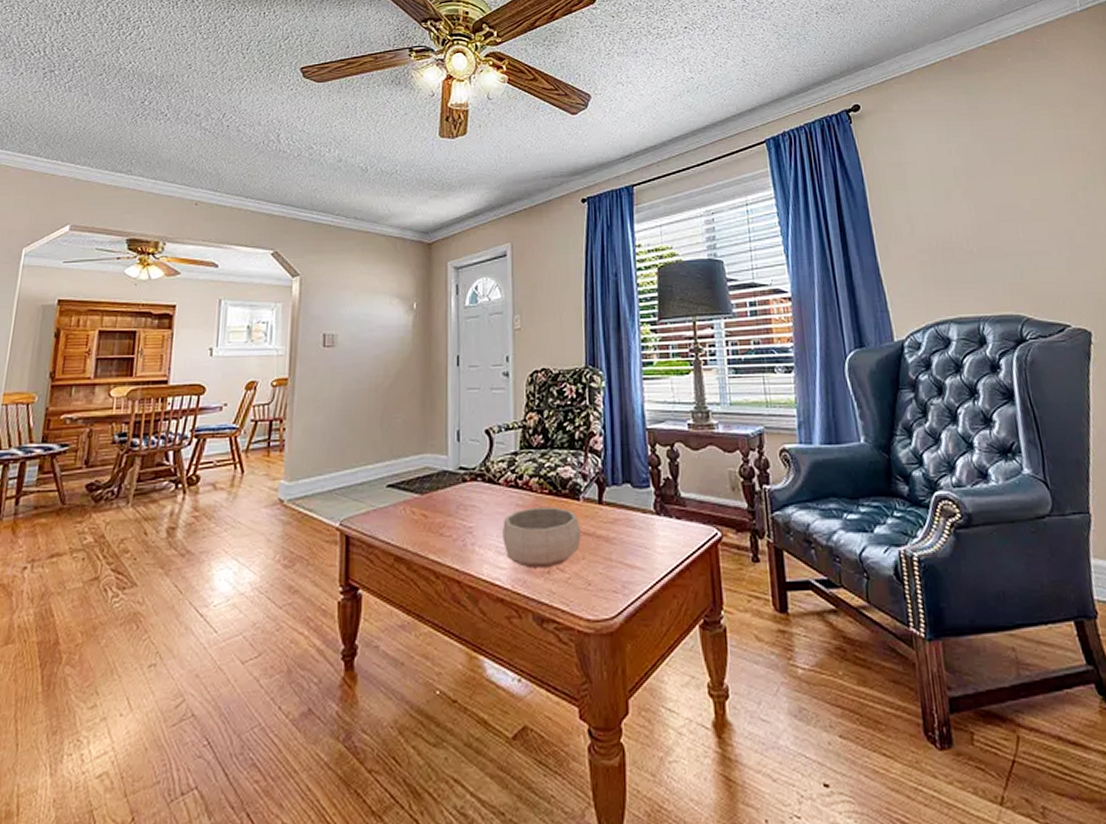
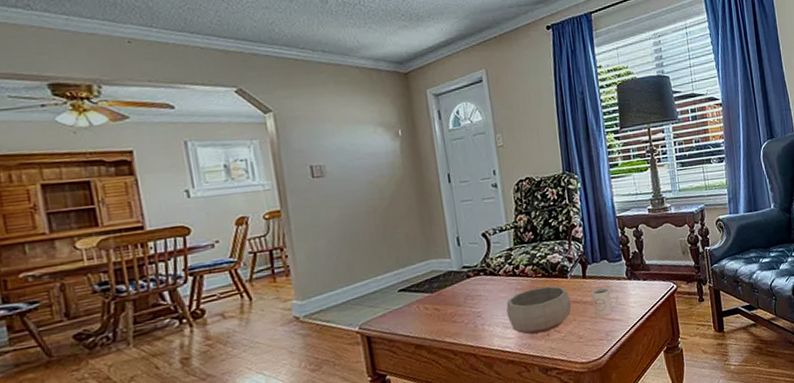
mug: none [607,520,643,559] -> present [591,287,620,317]

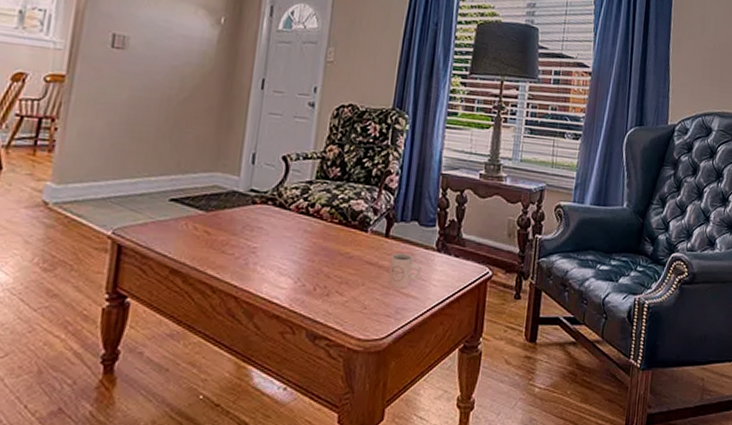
decorative bowl: present [506,285,572,335] -> none [286,235,365,291]

